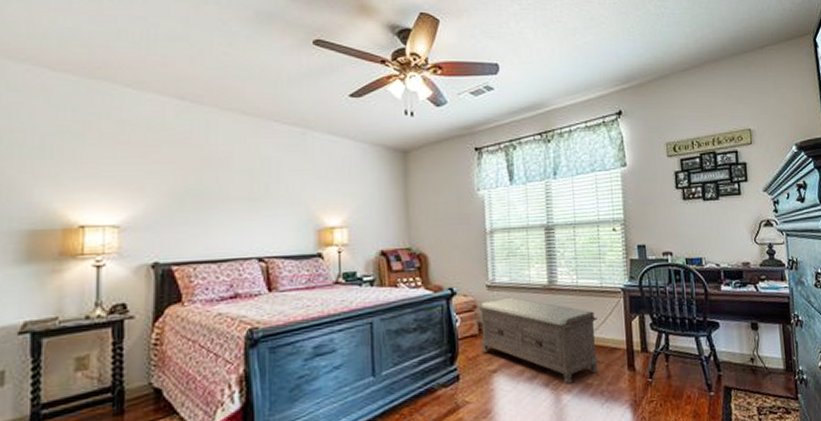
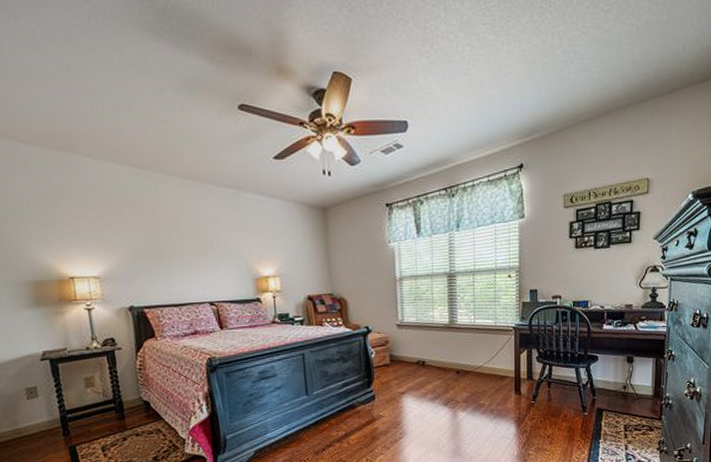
bench: present [477,297,600,386] -> none [389,334,491,405]

